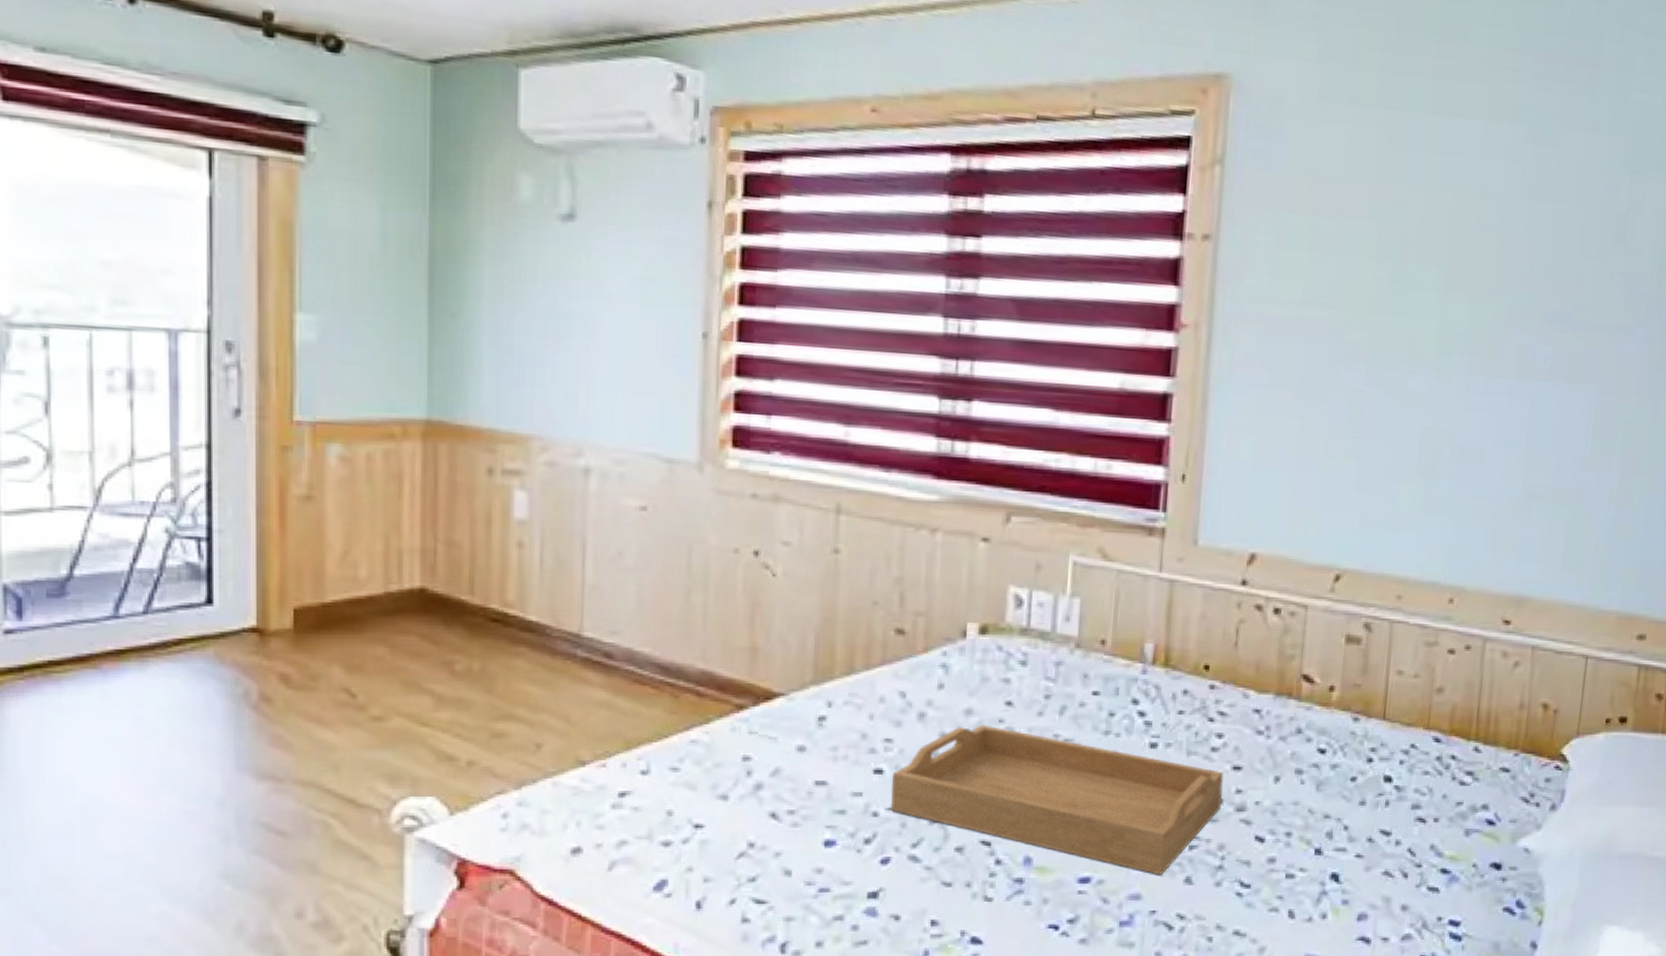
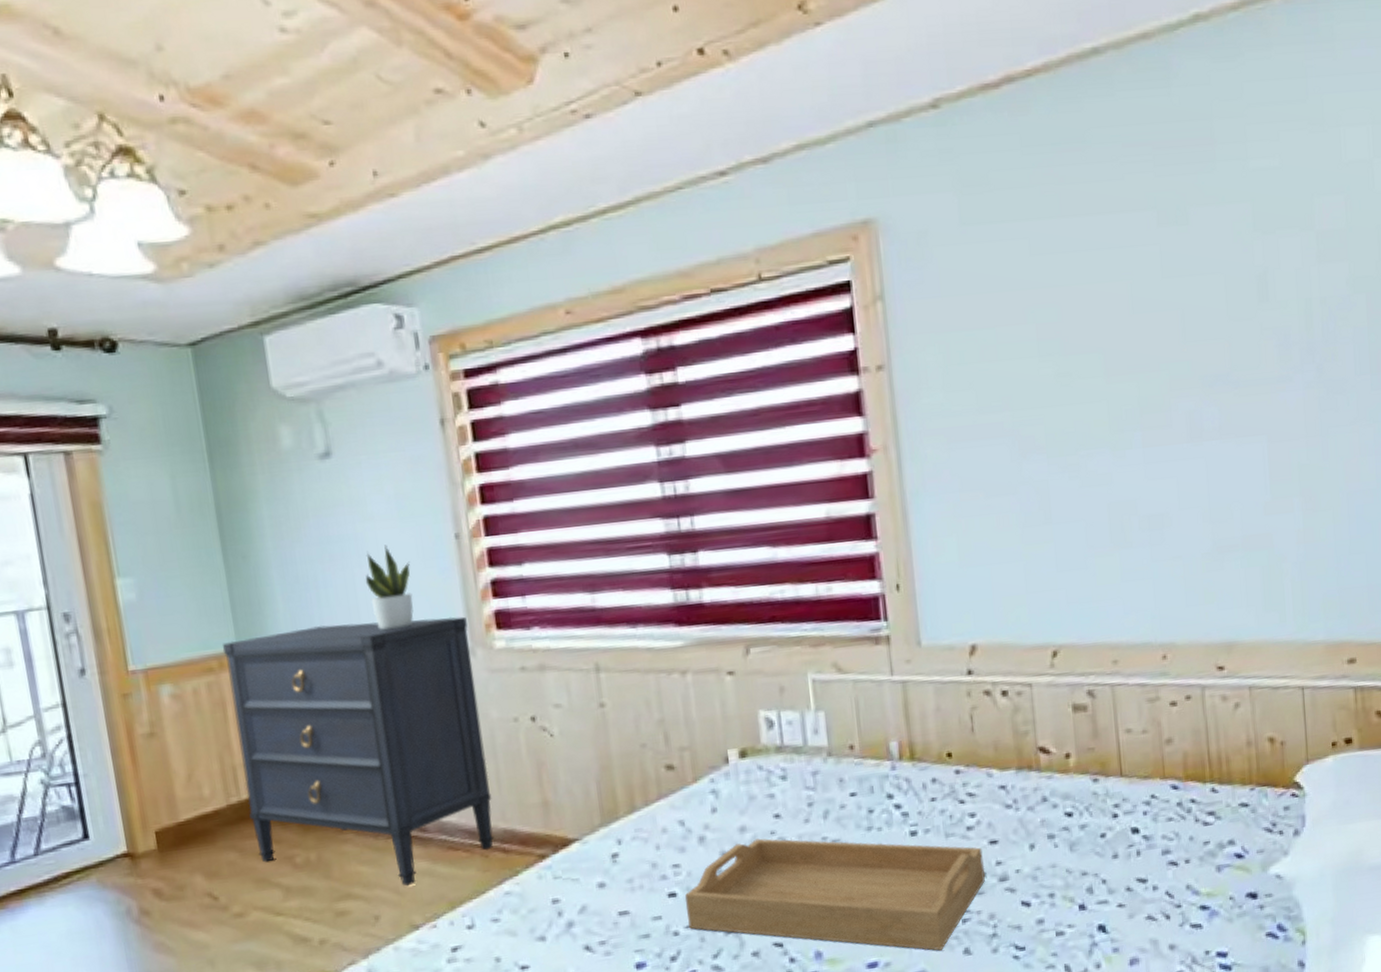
dresser: none [409,407,700,716] -> present [222,616,495,887]
potted plant: none [590,330,645,428] -> present [365,545,414,631]

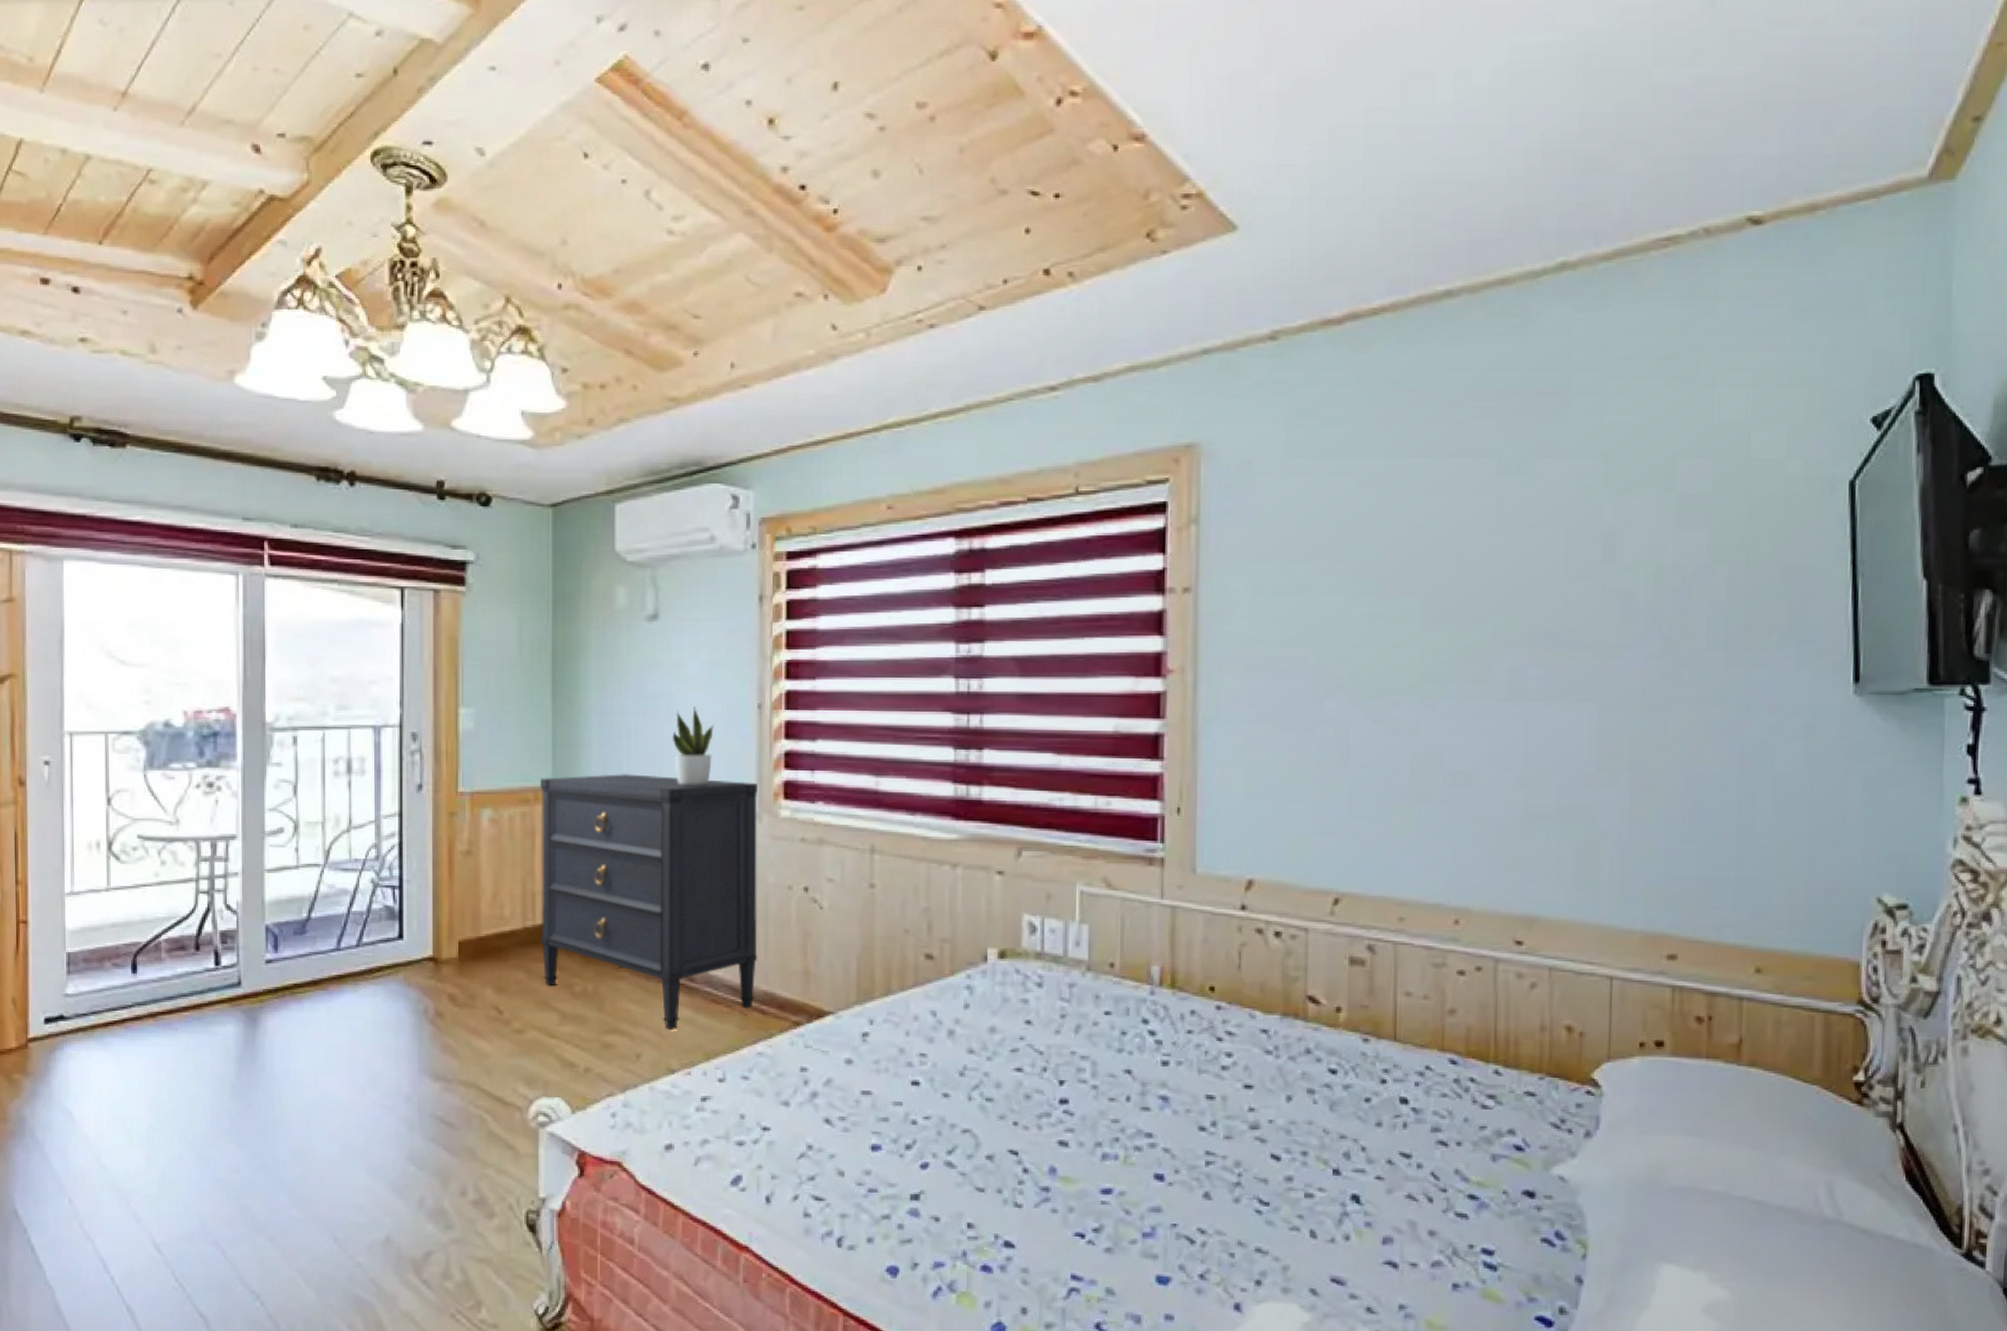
serving tray: present [684,838,985,951] -> none [927,1041,1236,1190]

